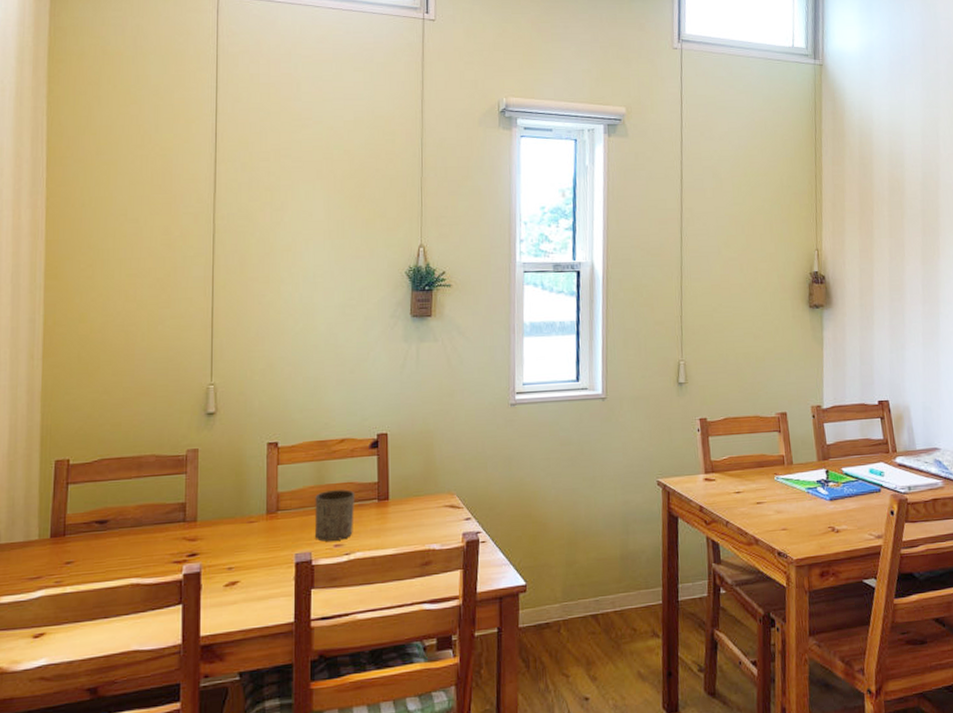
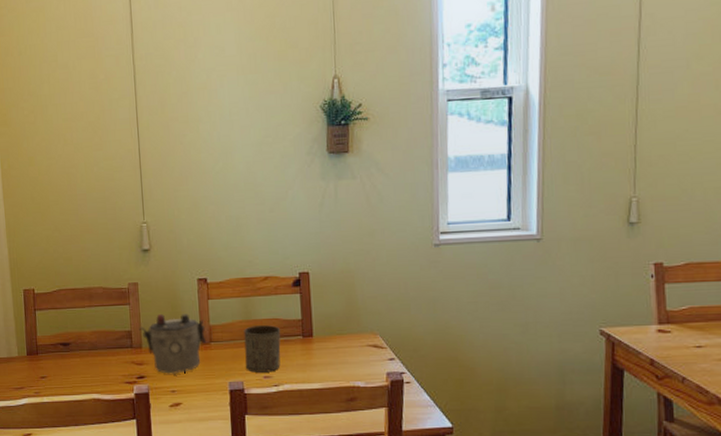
teapot: none [195,481,273,549] -> present [139,313,207,374]

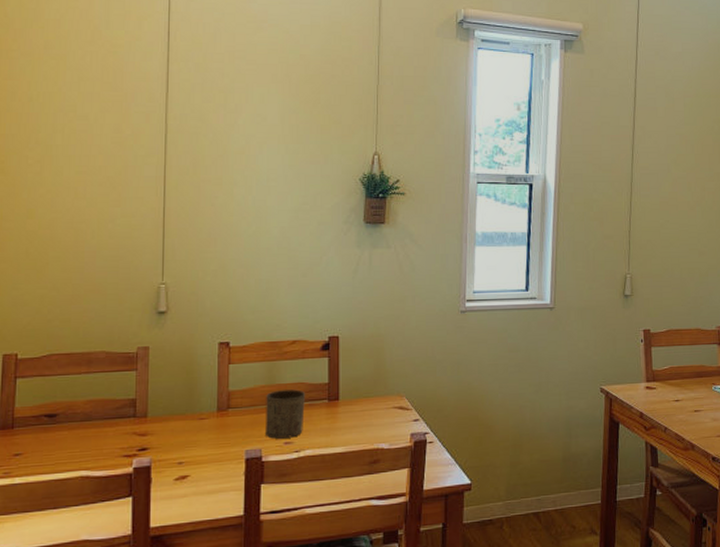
teapot: present [139,313,207,374] -> none [145,379,224,444]

